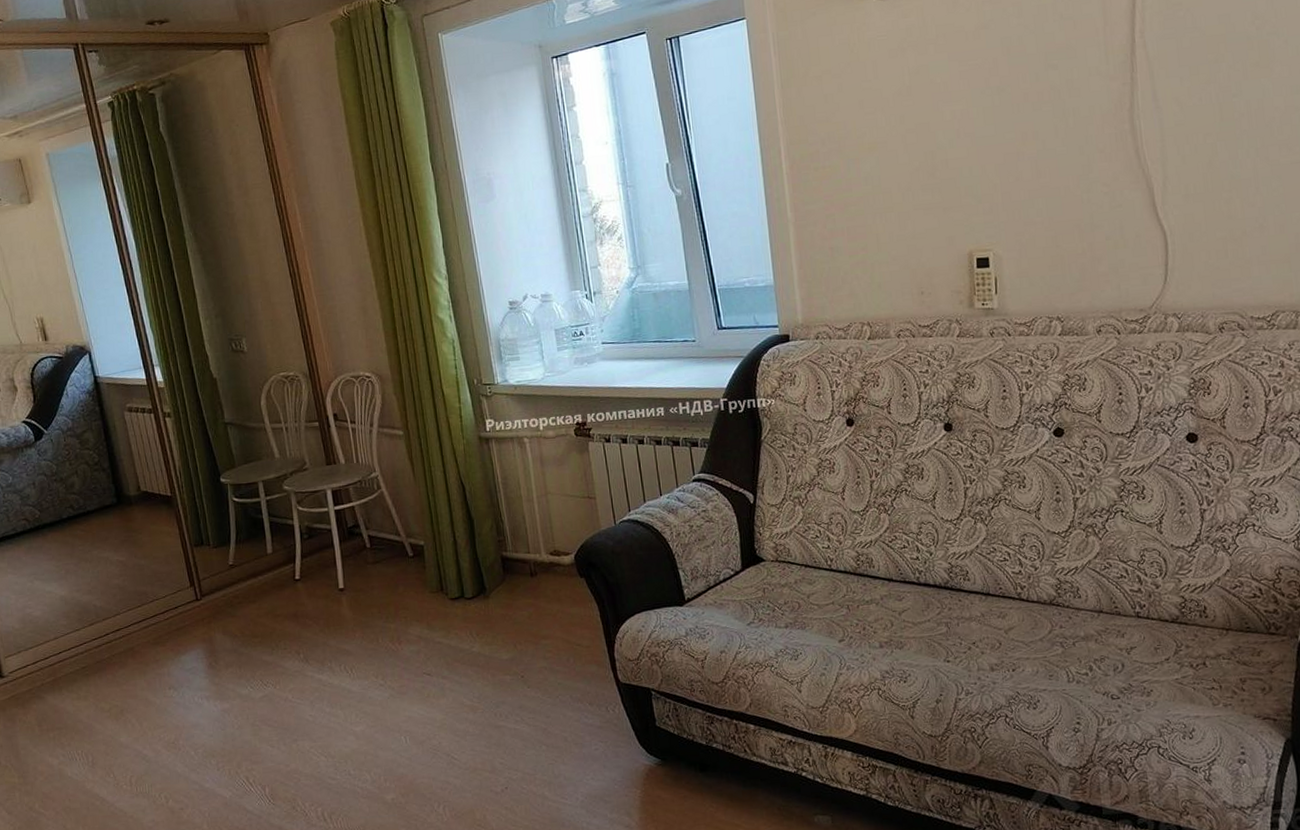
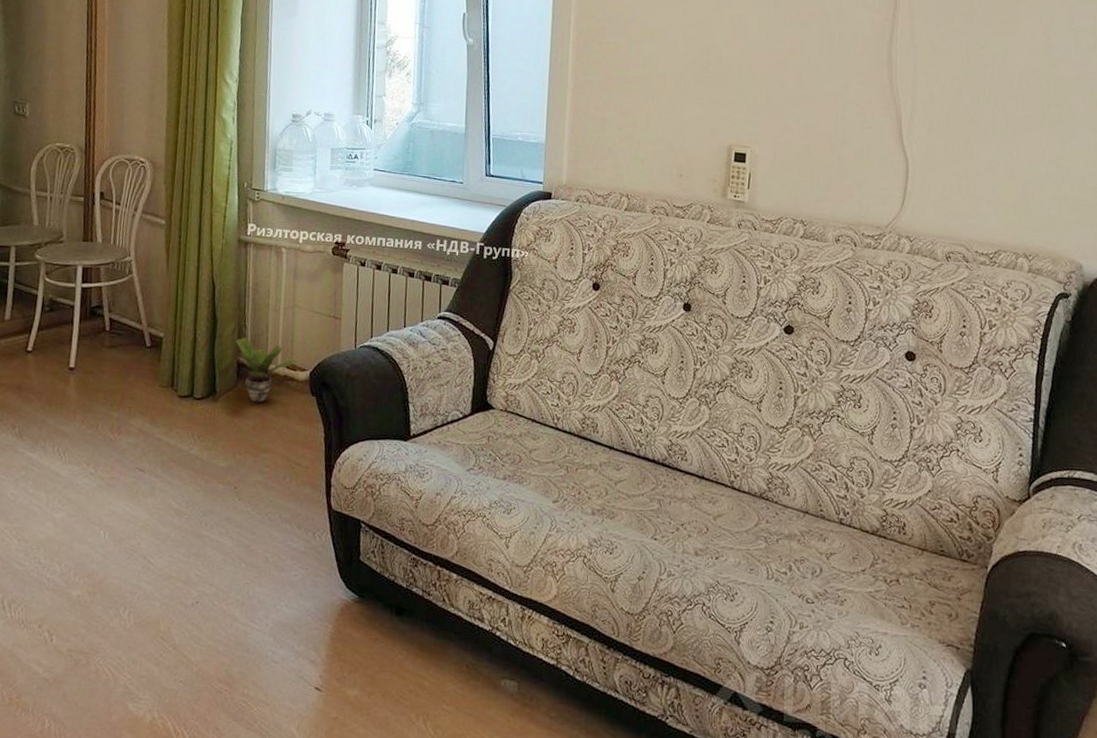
potted plant: none [495,531,559,594] -> present [235,337,297,403]

